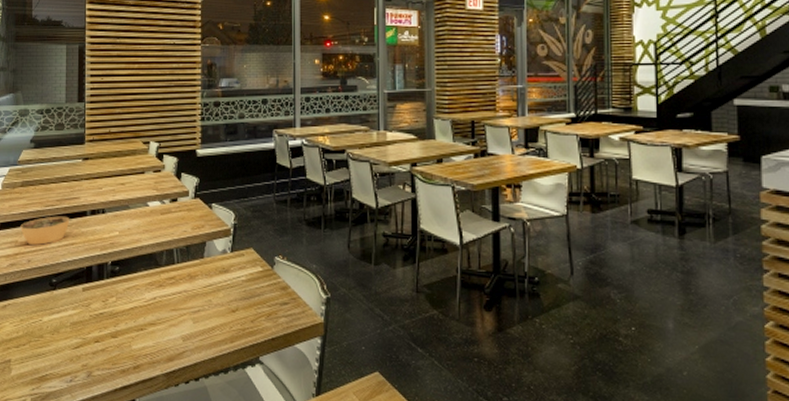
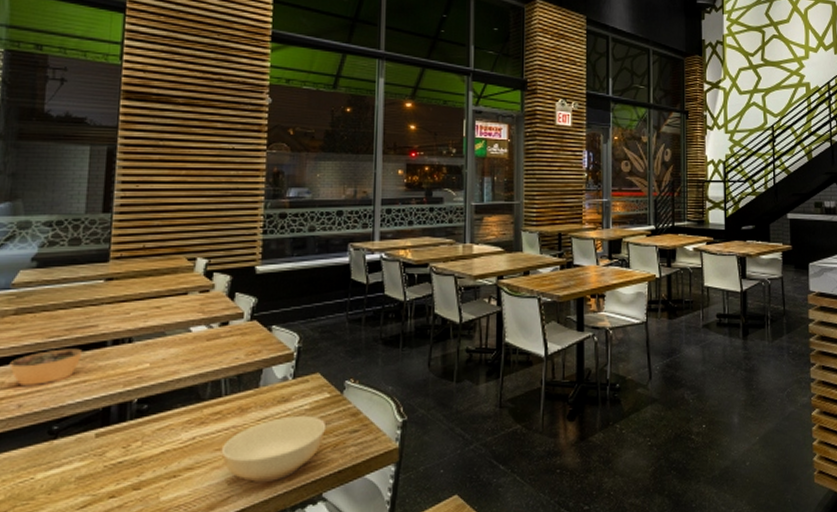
bowl: none [176,285,261,342] -> present [221,415,327,482]

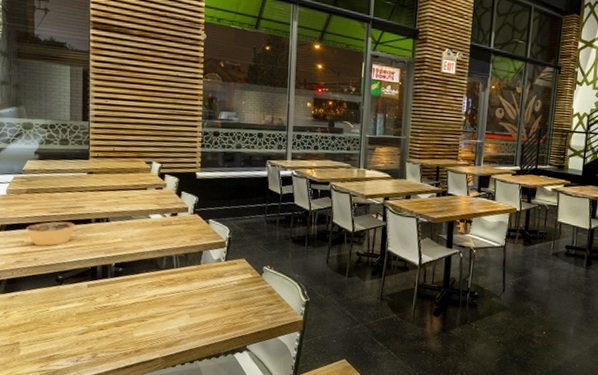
bowl: present [221,415,327,482] -> none [174,288,250,333]

